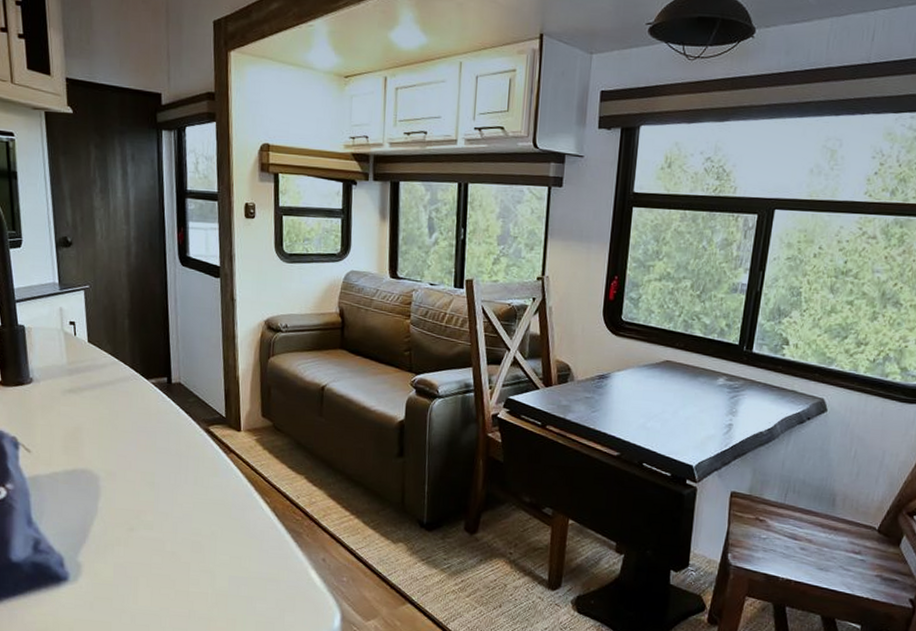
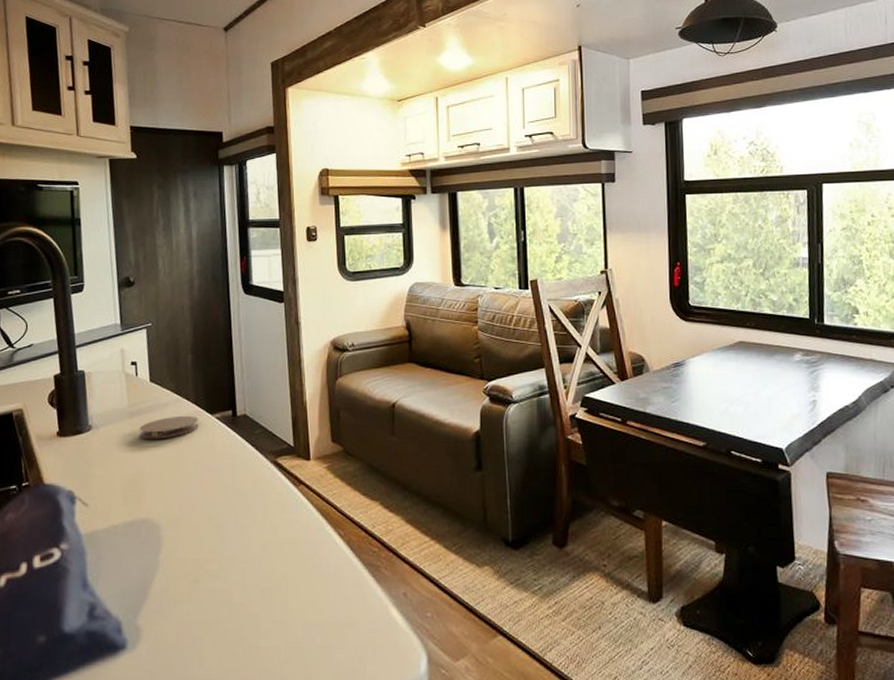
coaster: none [78,377,135,398] -> present [139,415,199,440]

